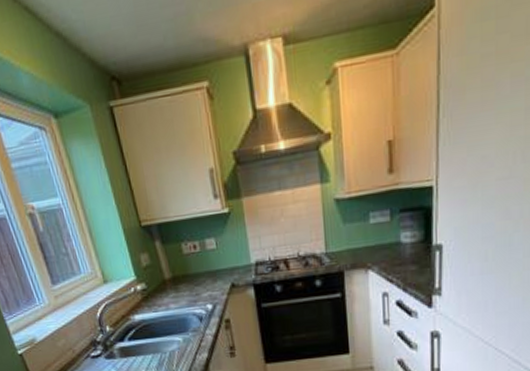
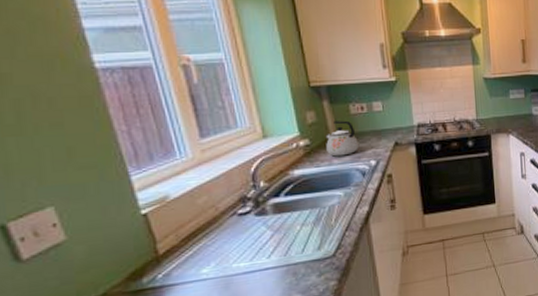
kettle: none [161,261,194,301] -> present [325,120,358,157]

